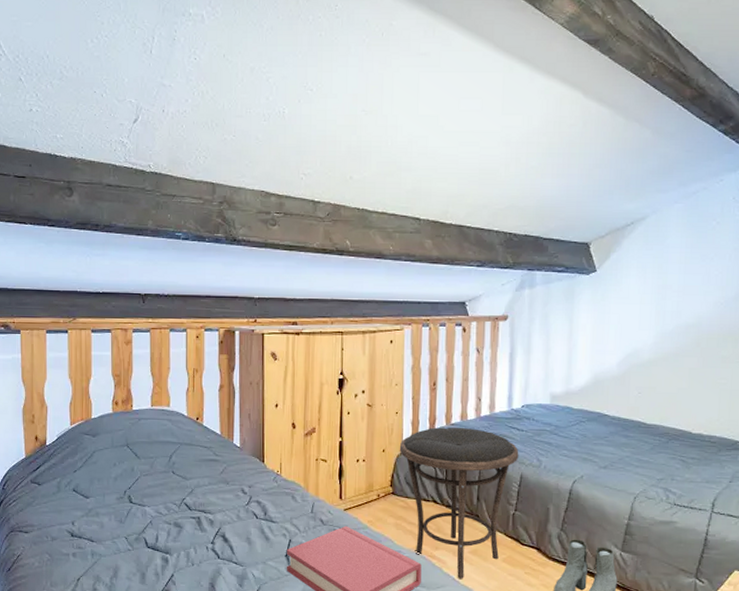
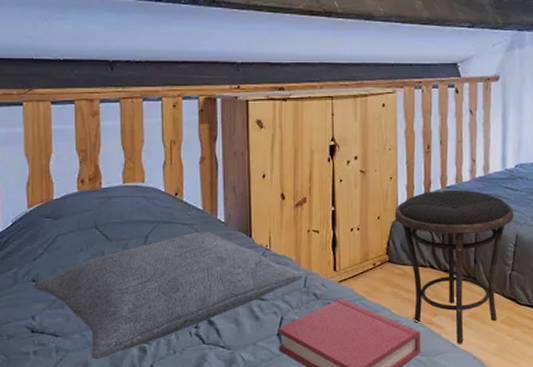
pillow: none [73,454,311,565] -> present [33,231,303,359]

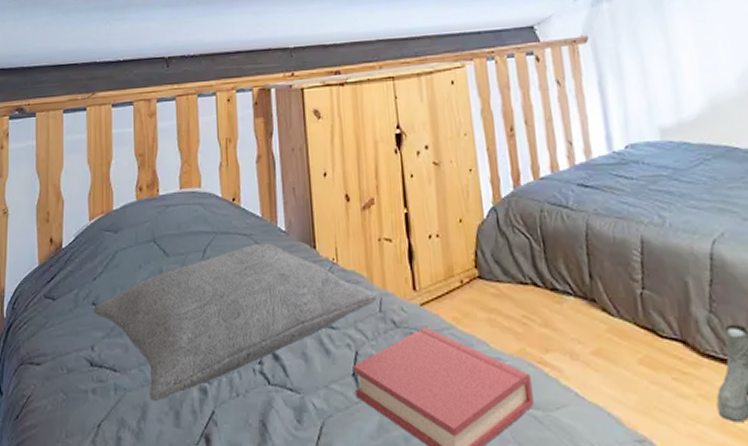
side table: present [394,189,514,344] -> none [479,181,634,393]

